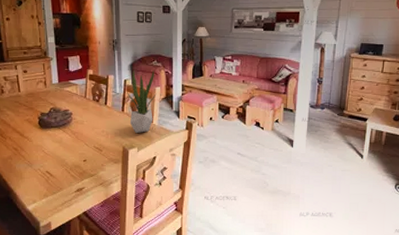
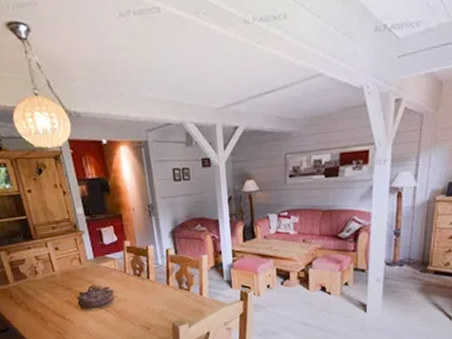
potted plant: present [127,69,157,134] -> none [170,235,204,309]

